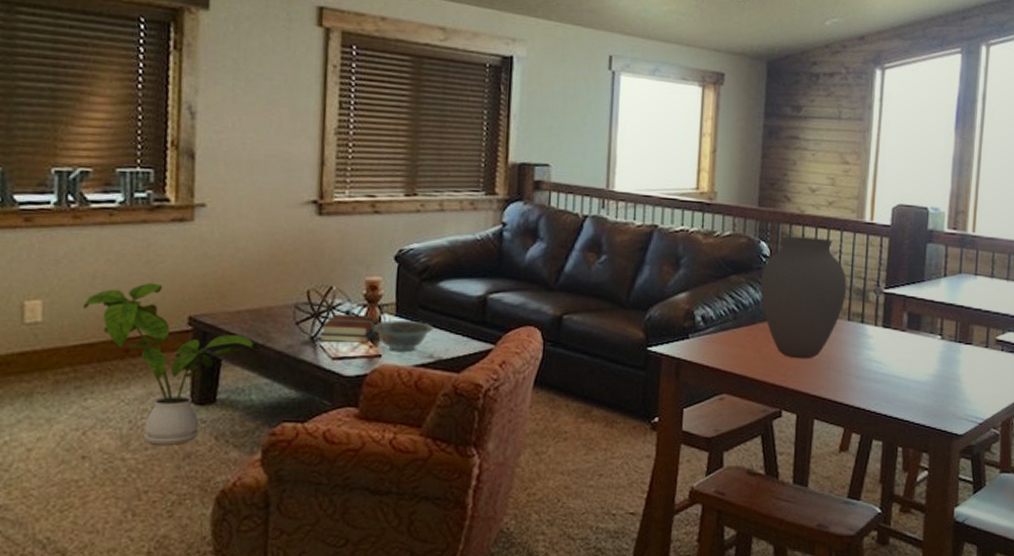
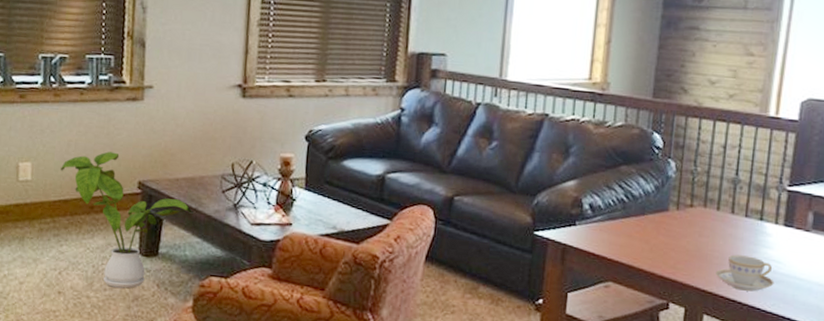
books: present [319,314,379,344] -> none [241,185,291,213]
decorative bowl: present [371,320,434,353] -> none [284,193,337,223]
vase: present [760,236,847,359] -> none [651,128,746,254]
teacup: none [824,358,877,393] -> present [716,255,775,291]

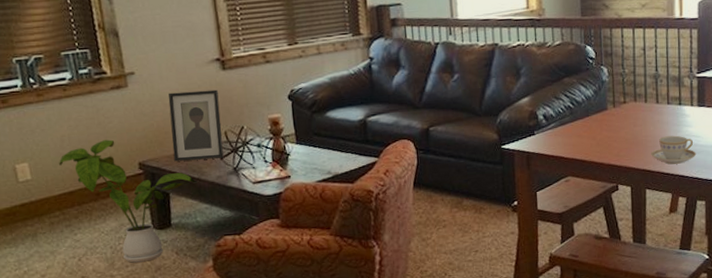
picture frame: none [174,113,233,192] -> present [168,89,224,162]

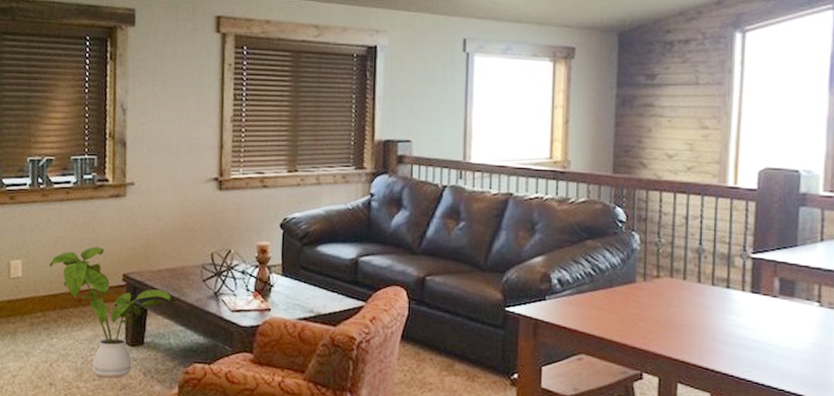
picture frame: present [168,89,224,162] -> none [157,207,211,280]
teacup: present [651,135,696,165] -> none [687,323,746,359]

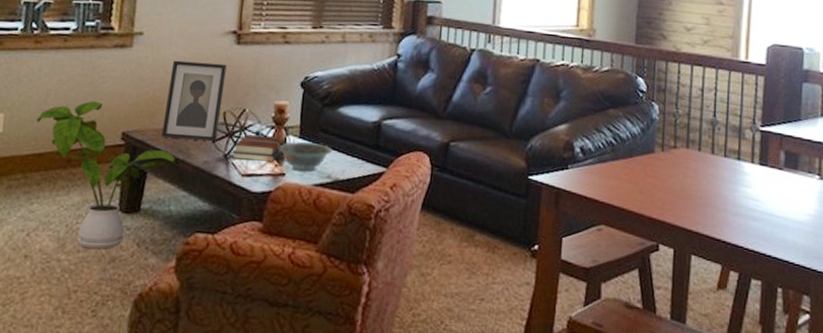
picture frame: none [157,207,211,280] -> present [161,60,227,141]
books: none [221,273,269,299] -> present [231,134,285,163]
decorative bowl: none [262,279,313,307] -> present [277,141,333,172]

